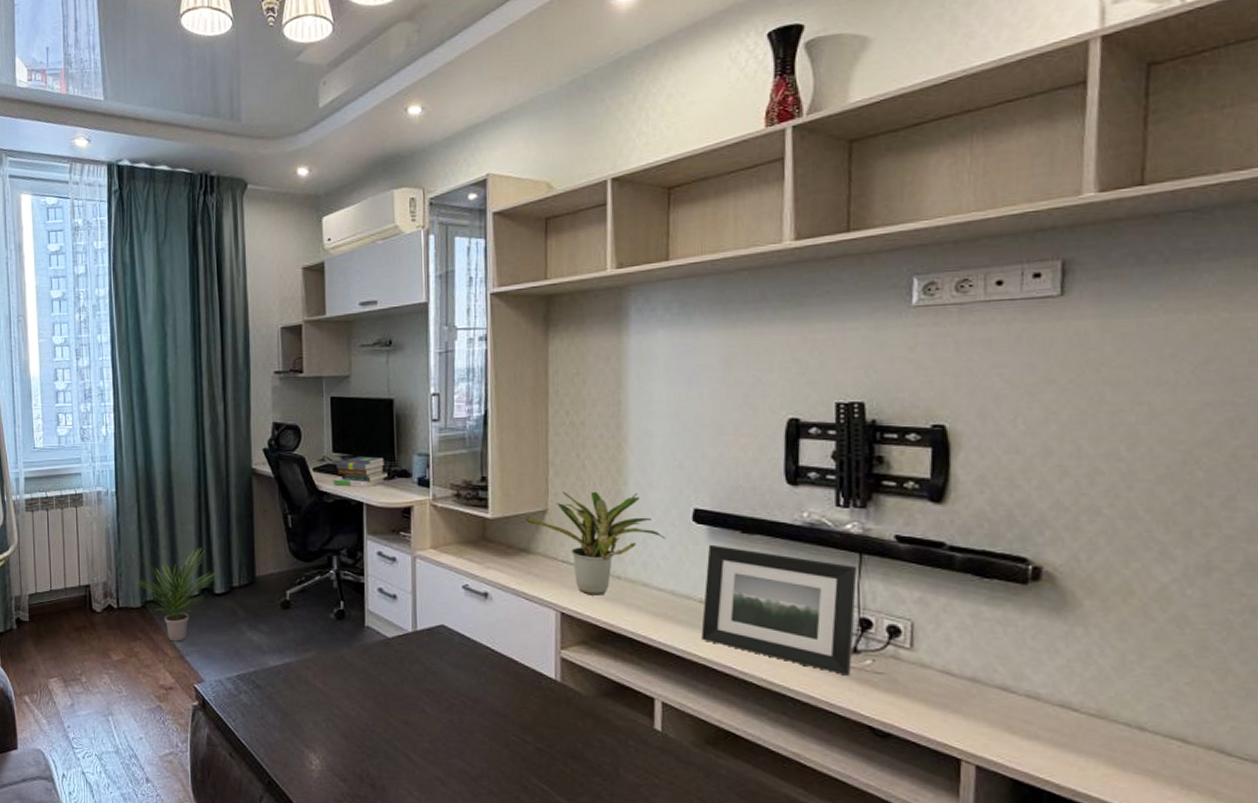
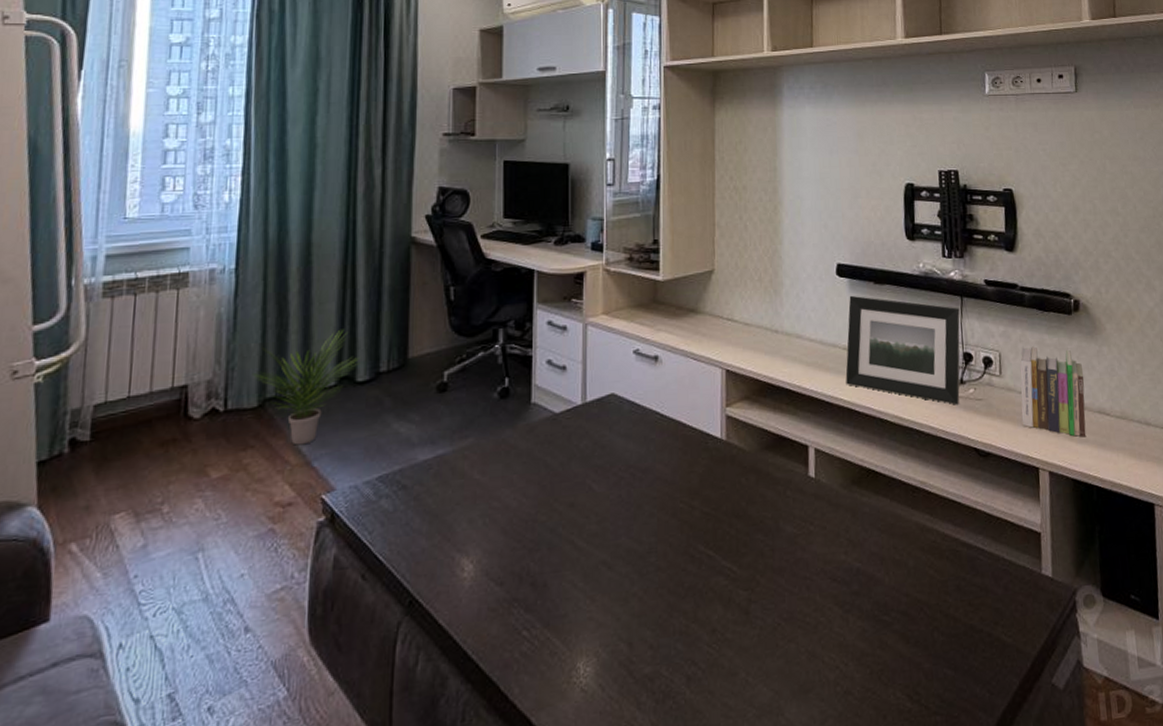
books: present [333,456,387,487] -> none [502,221,560,254]
potted plant: present [524,491,666,595] -> none [693,250,815,351]
books: none [939,618,1041,733] -> present [1020,346,1086,437]

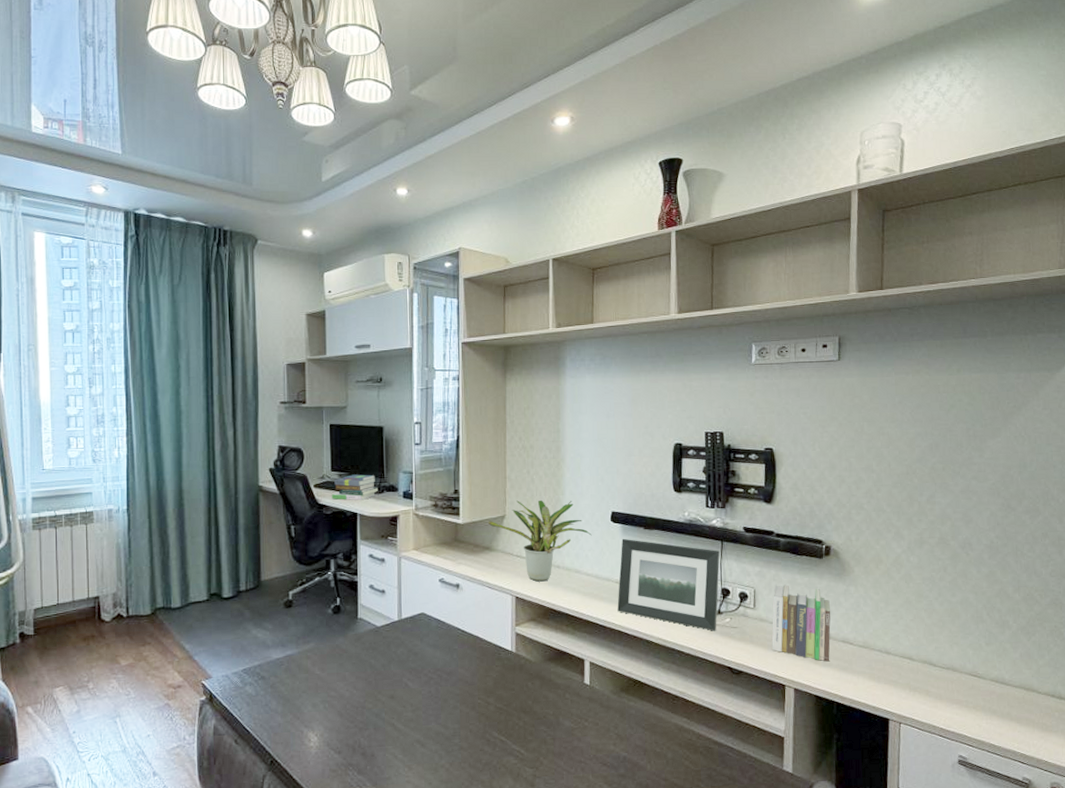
potted plant: present [252,329,361,446] -> none [145,557,225,644]
books: none [502,221,560,254] -> present [331,474,378,500]
potted plant: none [693,250,815,351] -> present [487,500,592,582]

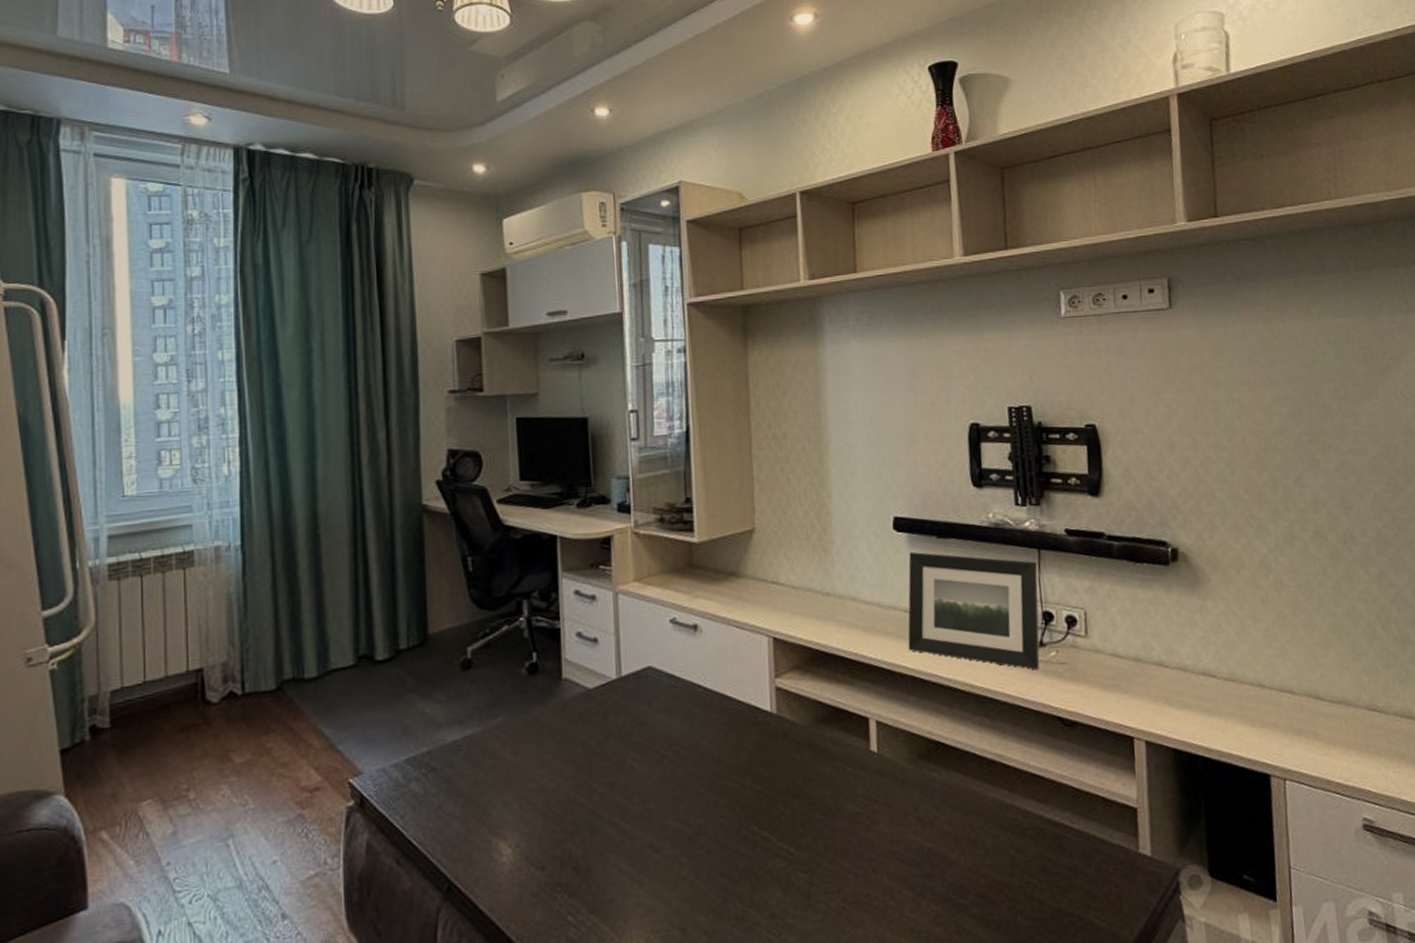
books: present [331,474,378,500] -> none [521,482,583,519]
potted plant: present [487,500,592,582] -> none [731,505,870,616]
books: present [771,584,831,662] -> none [1109,602,1188,703]

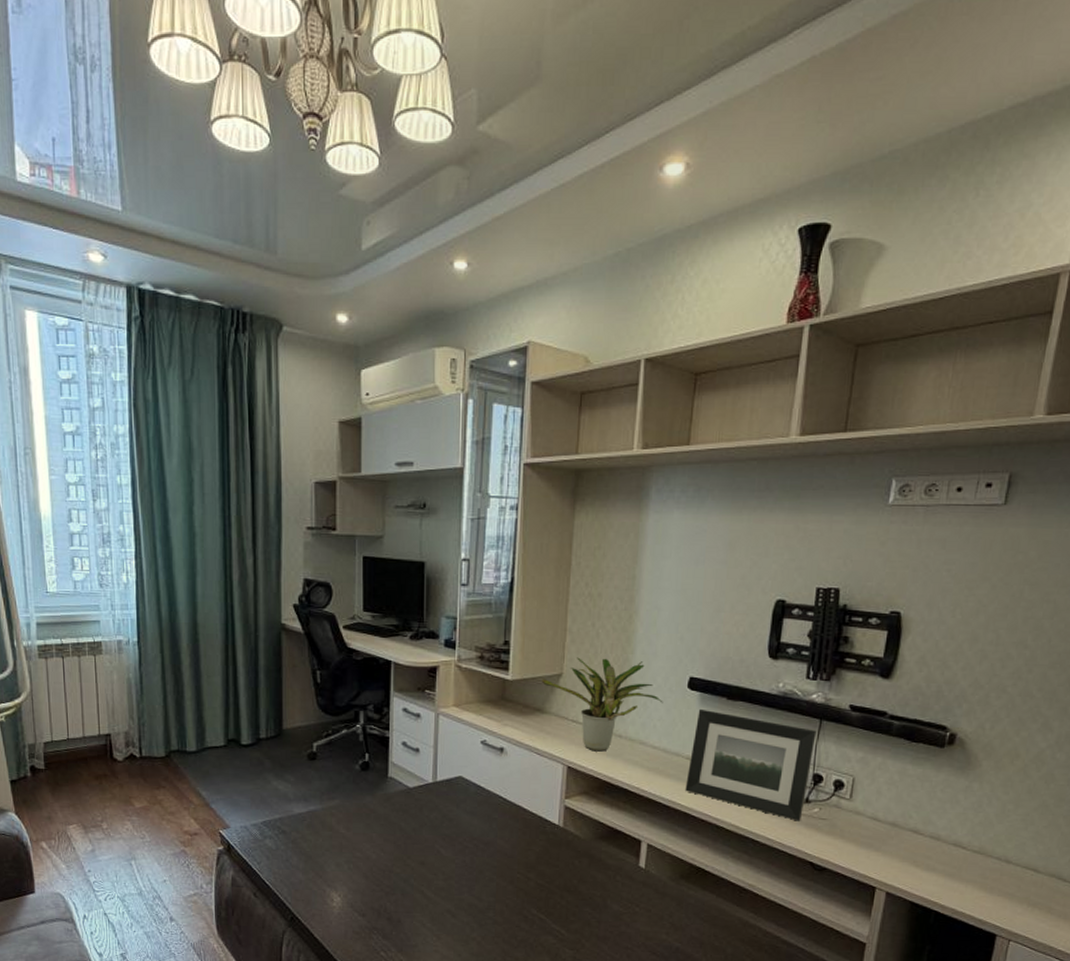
potted plant: none [731,505,870,616] -> present [541,657,663,752]

